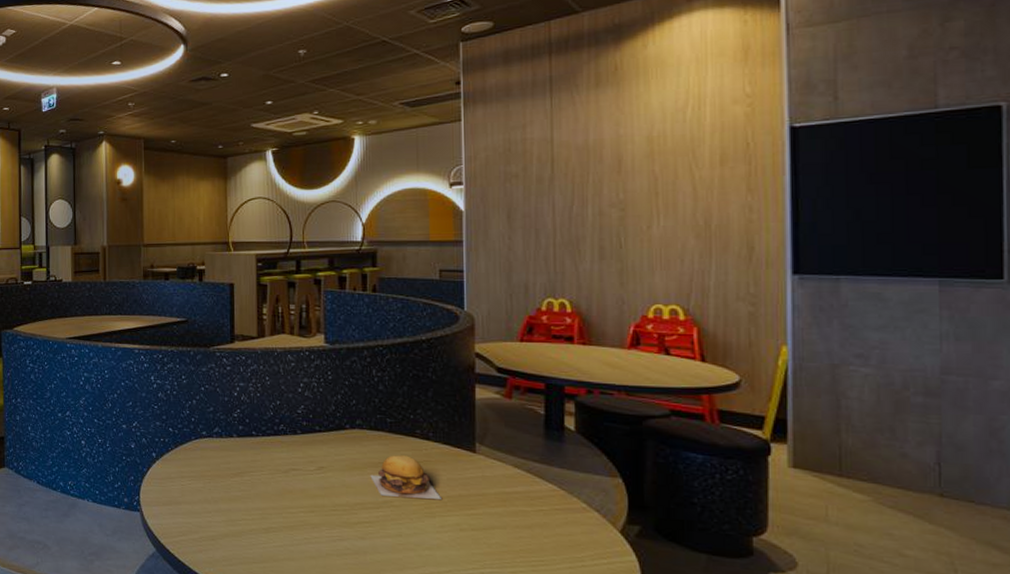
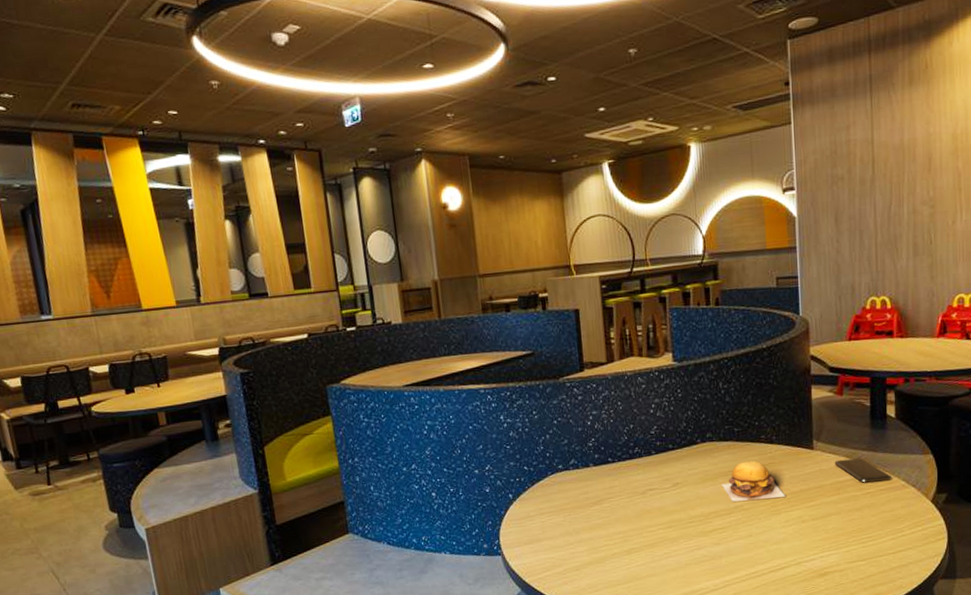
smartphone: none [500,468,571,500] -> present [834,458,892,483]

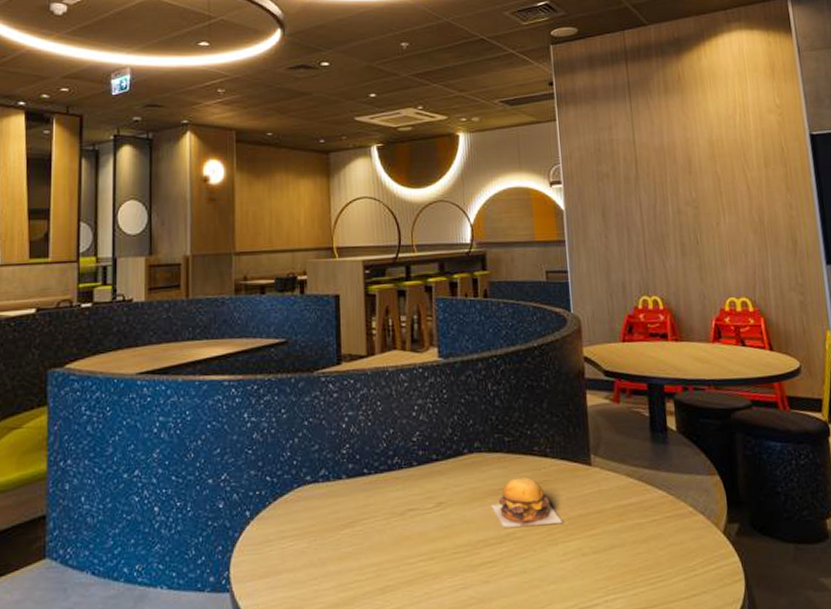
smartphone: present [834,458,892,483] -> none [614,477,679,508]

